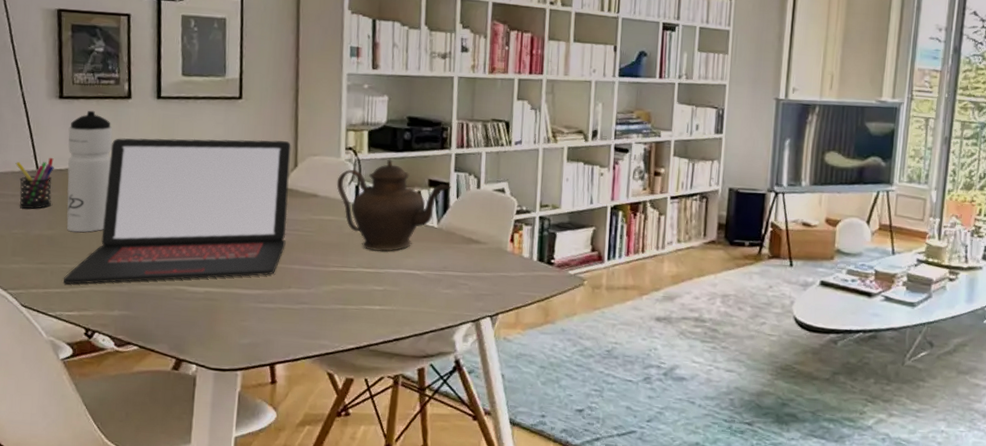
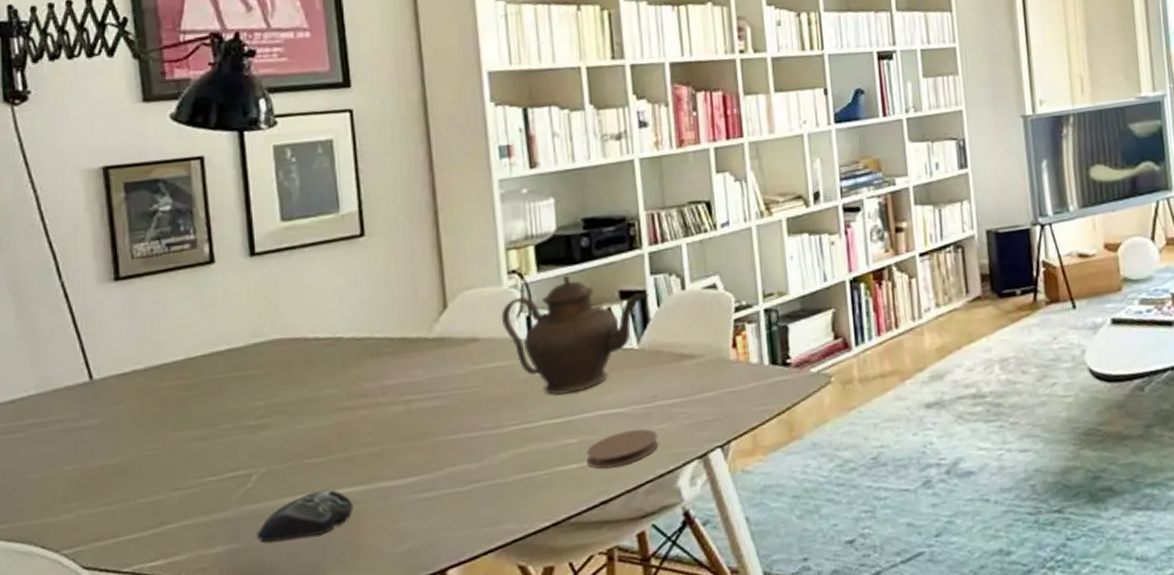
pen holder: present [15,157,54,209] -> none [59,359,115,436]
laptop: present [64,138,291,284] -> none [141,278,443,525]
water bottle: present [66,110,113,233] -> none [131,287,194,453]
computer mouse: none [142,285,214,318] -> present [255,490,354,543]
coaster: none [387,289,443,315] -> present [586,429,658,469]

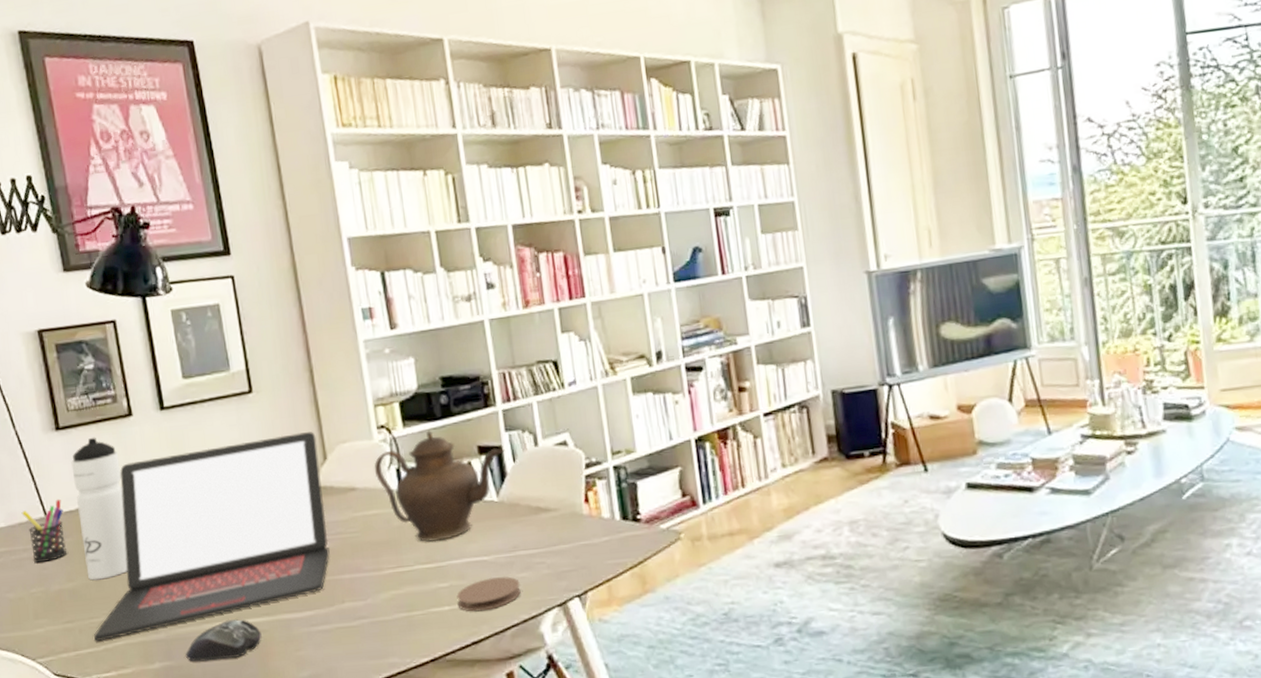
pen holder: none [59,359,115,436] -> present [21,499,68,563]
water bottle: none [131,287,194,453] -> present [71,437,128,580]
laptop: none [141,278,443,525] -> present [94,432,330,641]

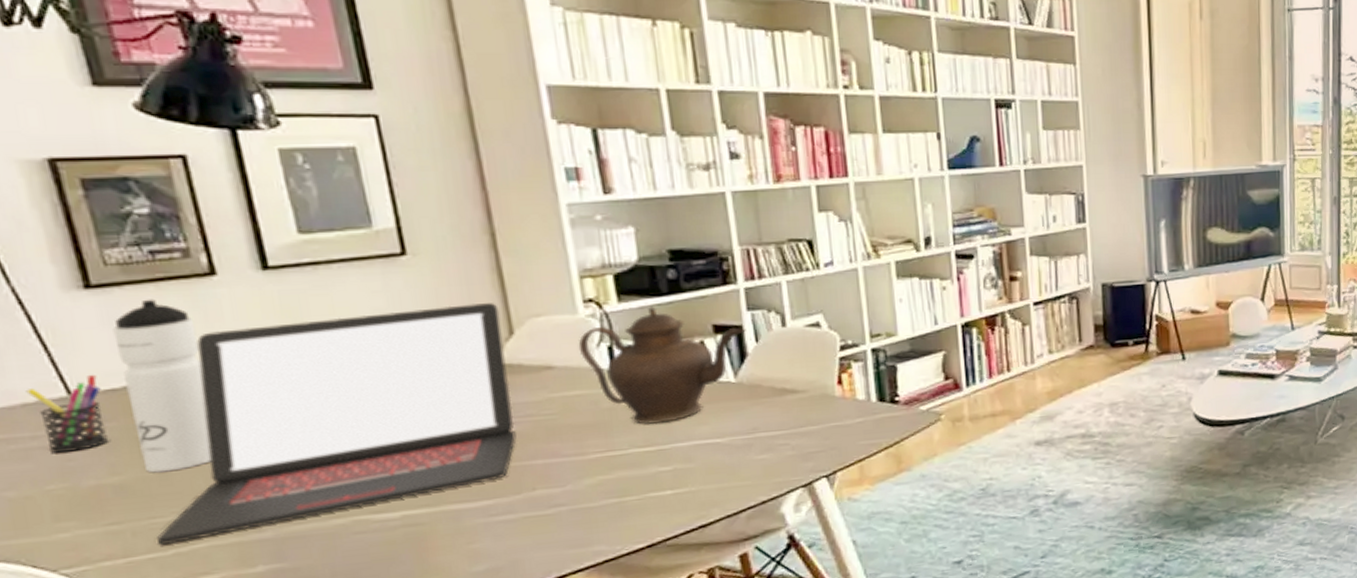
computer mouse: present [184,619,262,662] -> none [303,512,420,562]
coaster: present [456,576,521,612] -> none [681,459,760,495]

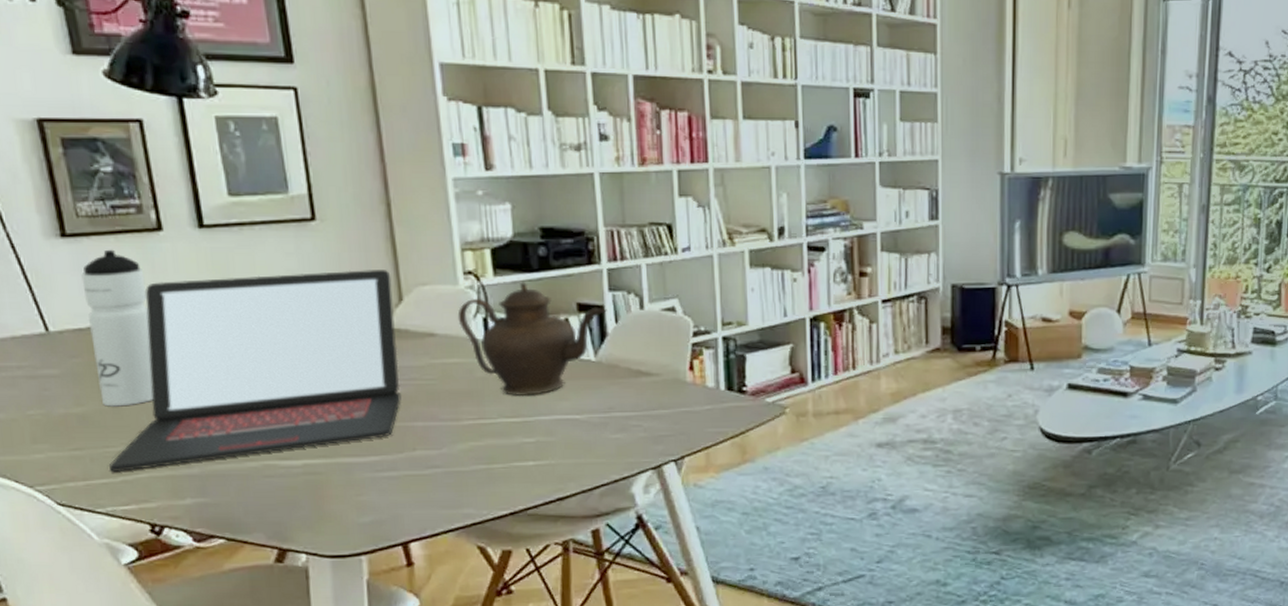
pen holder: present [25,374,110,453] -> none [14,314,76,382]

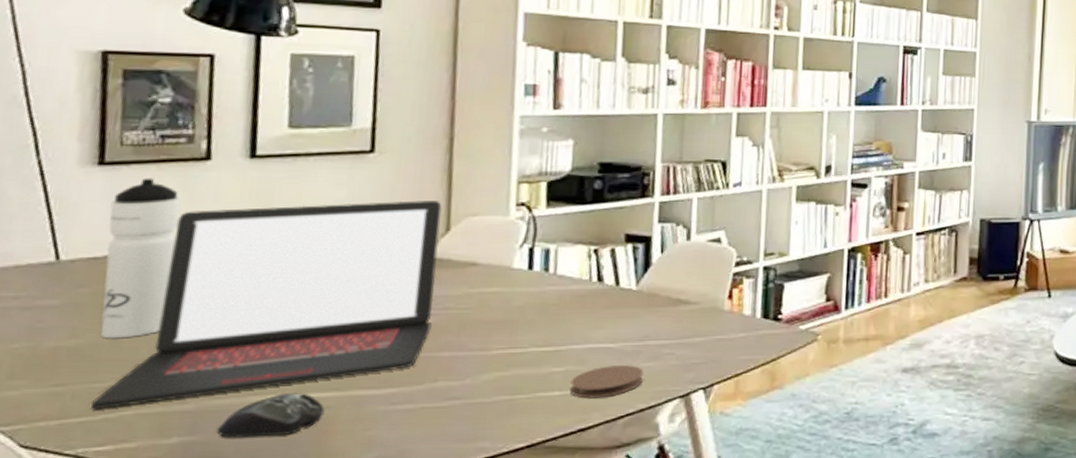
computer mouse: none [223,459,317,501] -> present [215,393,325,438]
teapot: present [457,282,607,397] -> none [503,213,654,326]
coaster: none [543,437,613,469] -> present [570,365,644,399]

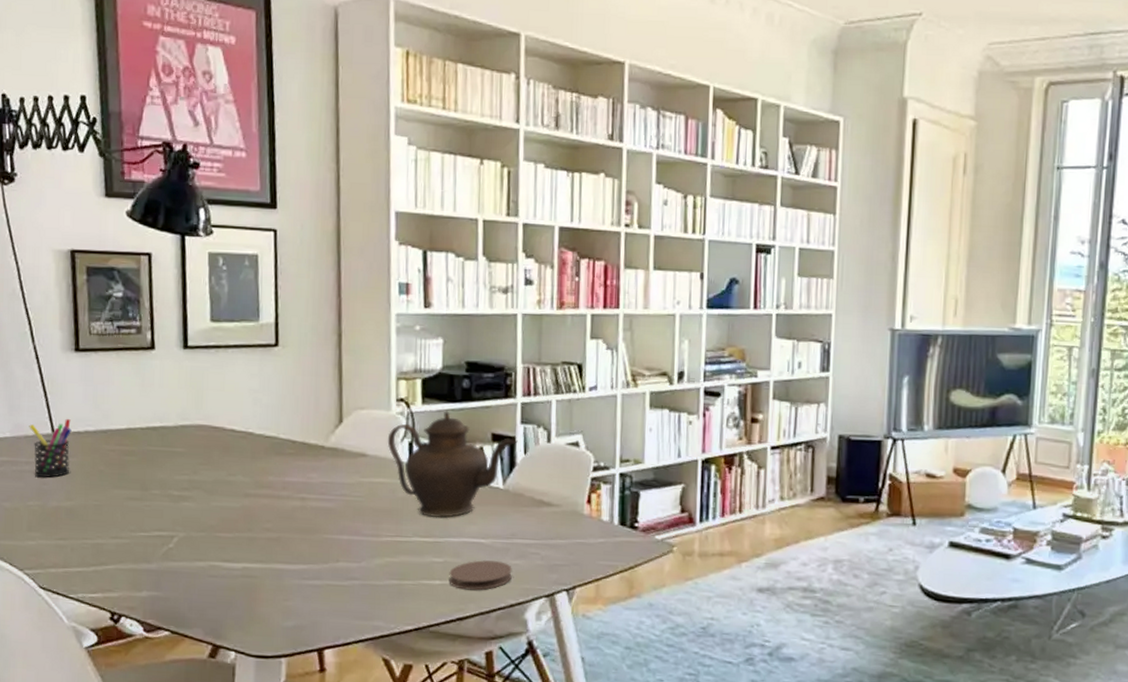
pen holder: none [21,242,85,313] -> present [29,418,72,478]
laptop: present [91,200,442,409] -> none [85,392,335,562]
water bottle: present [101,178,181,339] -> none [86,364,135,503]
computer mouse: present [215,393,325,438] -> none [173,561,253,598]
teapot: none [503,213,654,326] -> present [387,411,518,518]

